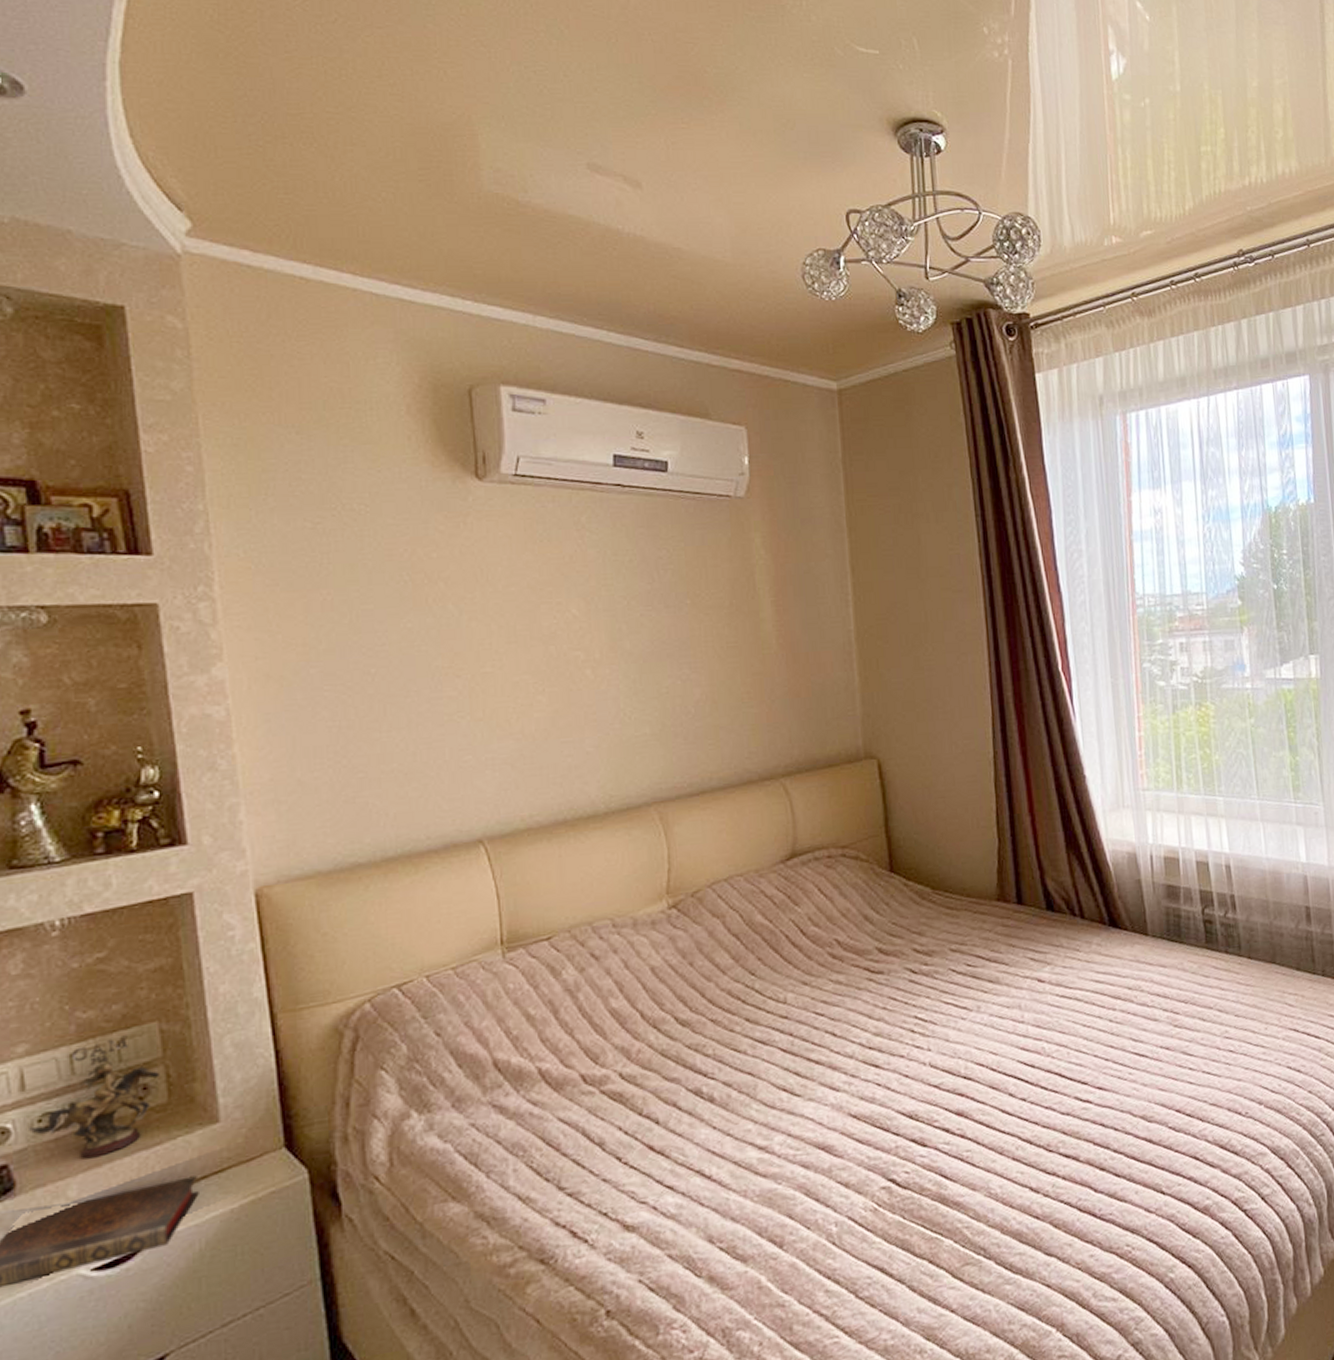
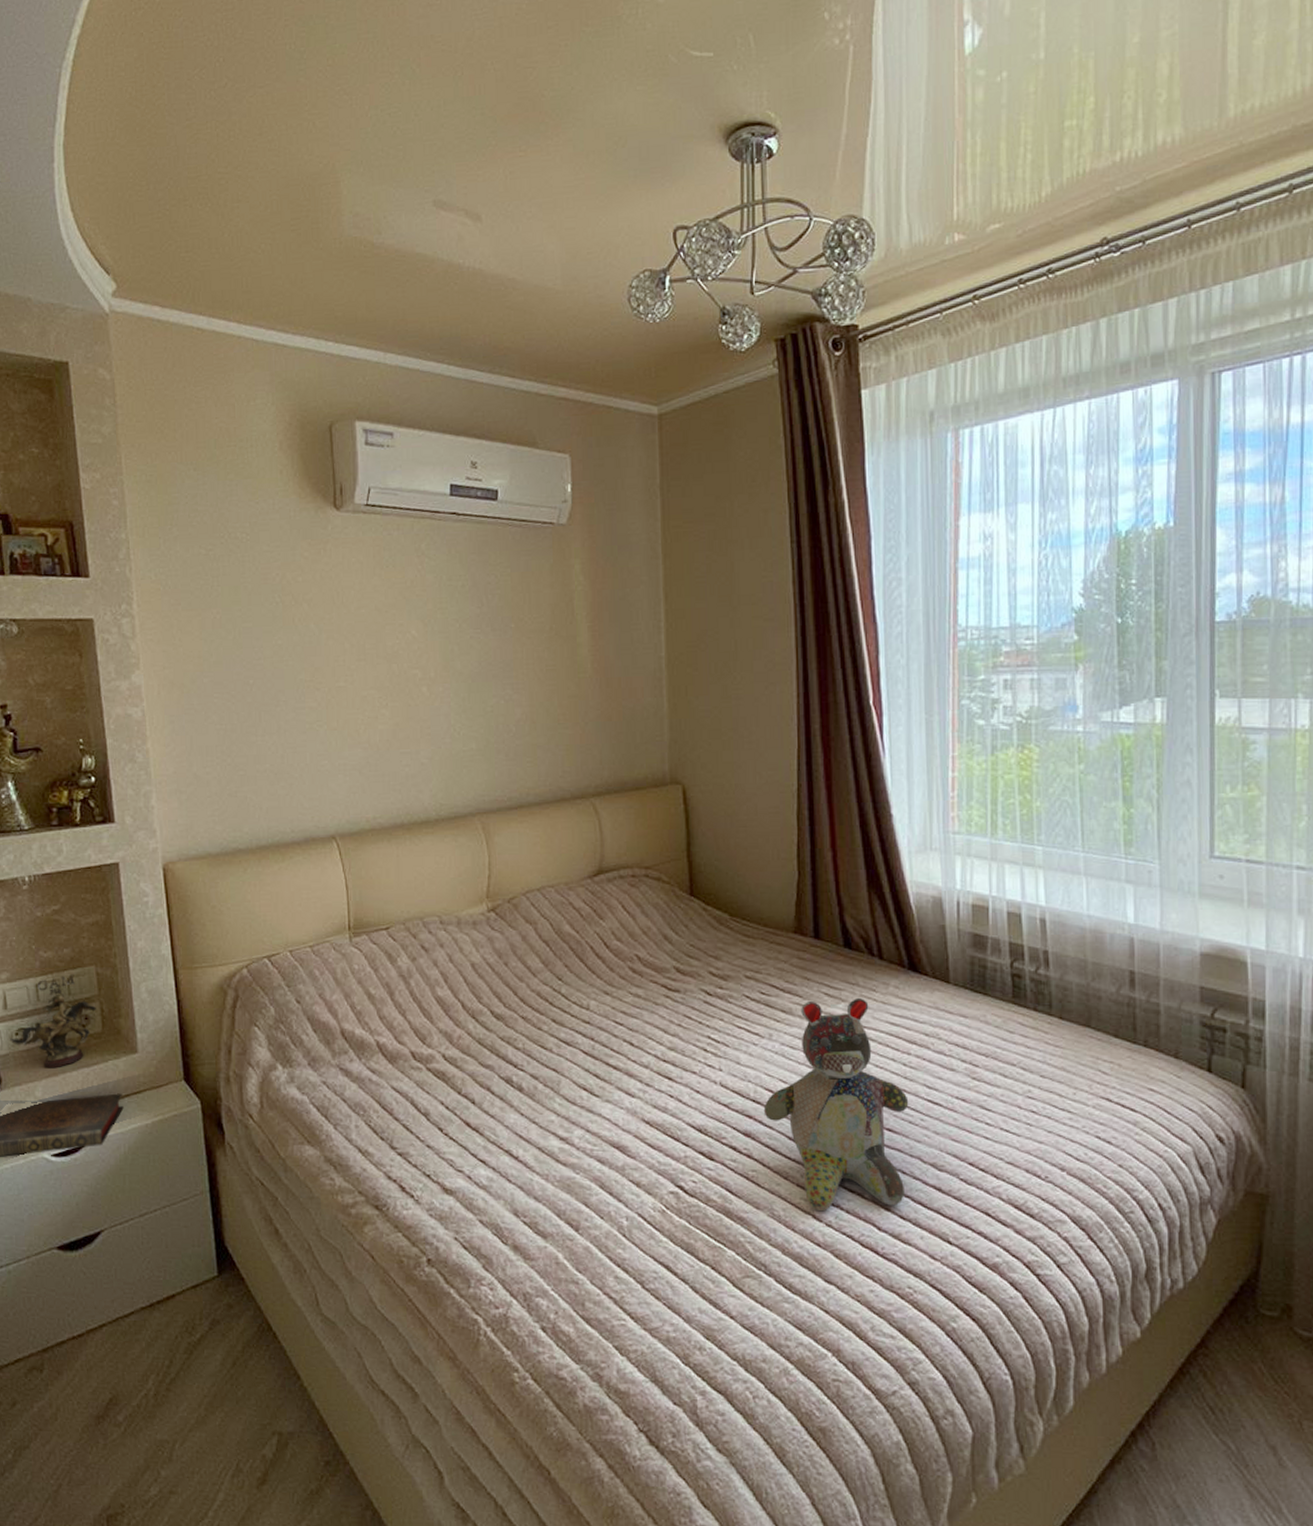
stuffed bear: none [975,959,1119,1183] -> present [763,999,909,1212]

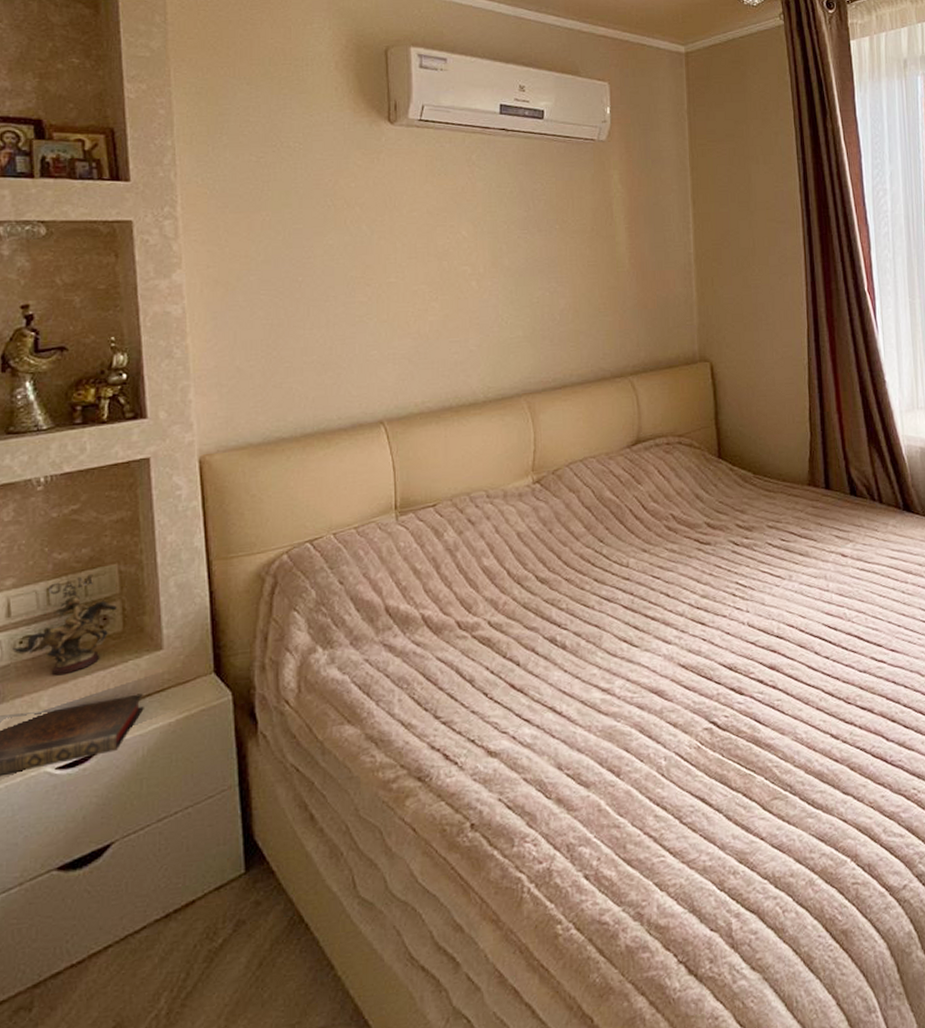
stuffed bear: present [763,999,909,1212] -> none [786,538,908,730]

